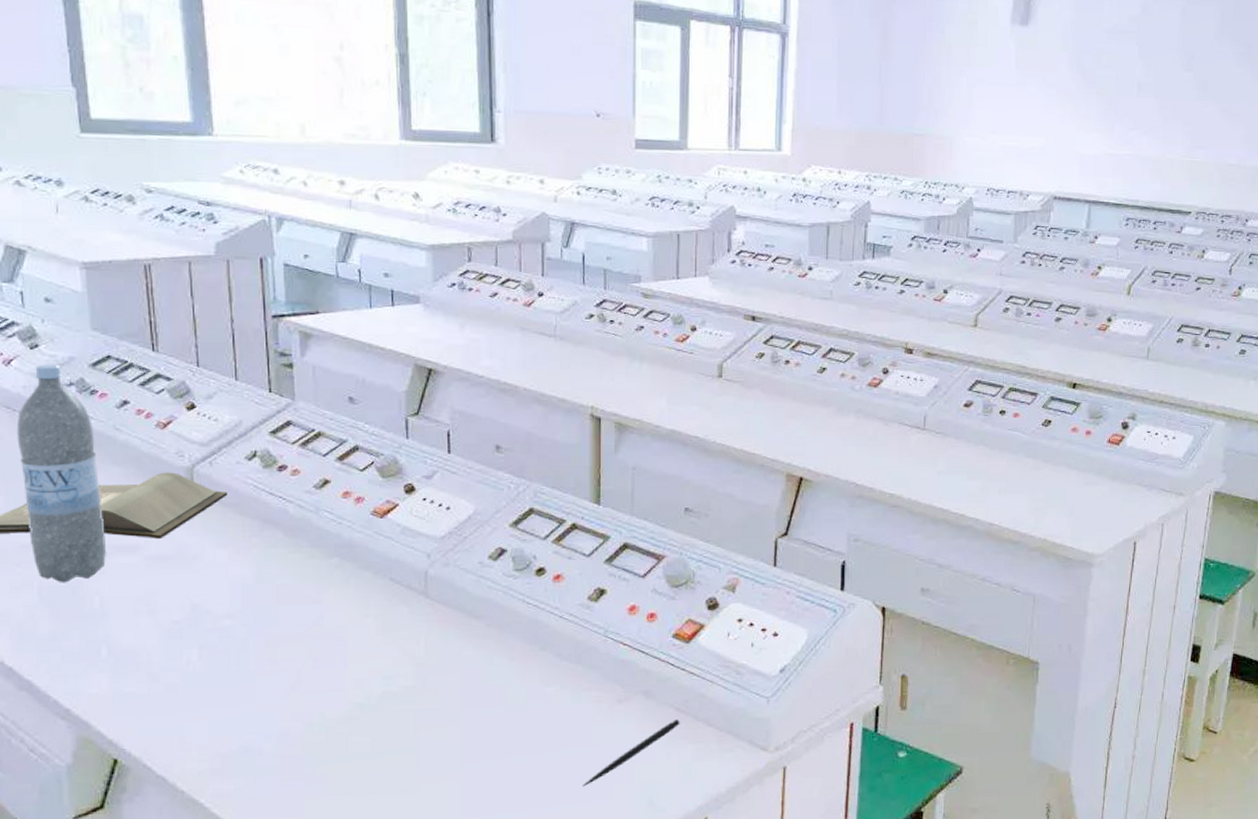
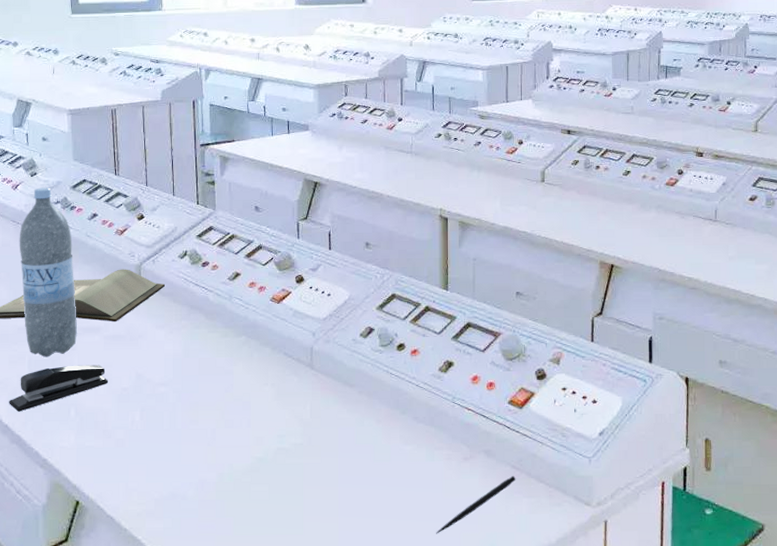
stapler: none [13,592,153,651] -> present [9,365,109,412]

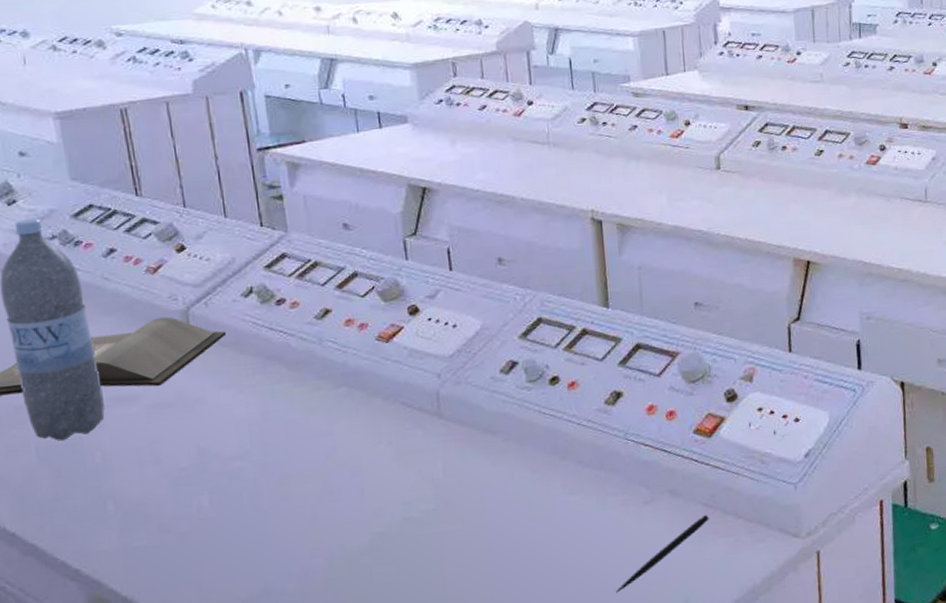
stapler: present [9,365,109,412] -> none [13,442,159,515]

